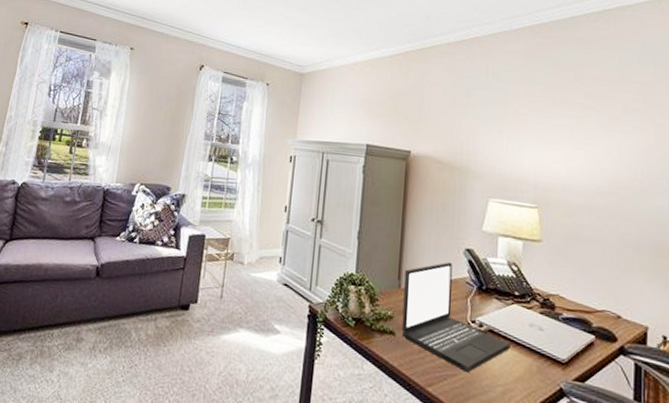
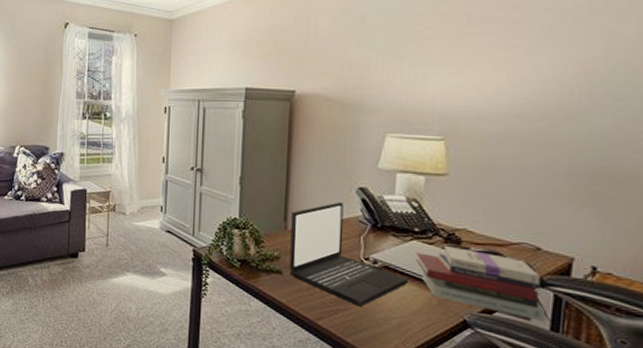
books: none [517,310,629,391] -> present [416,245,546,322]

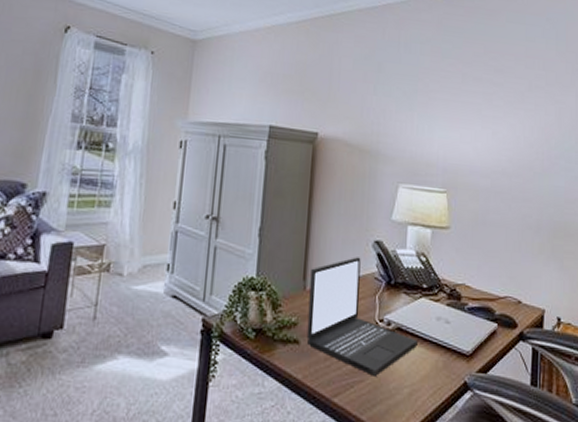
books: present [416,245,546,322] -> none [424,301,527,378]

